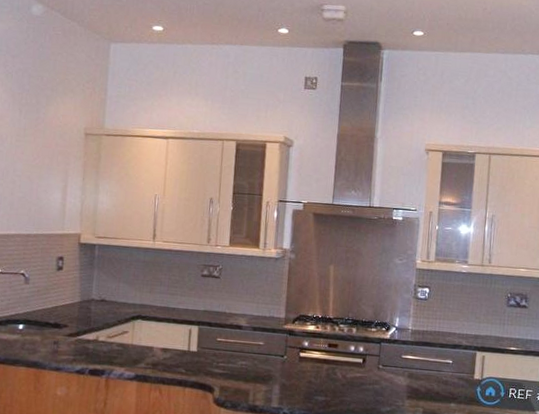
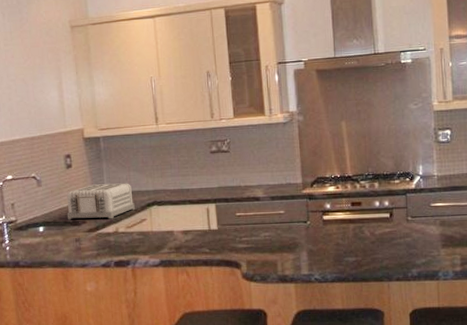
toaster: none [49,290,119,327] -> present [67,183,135,220]

